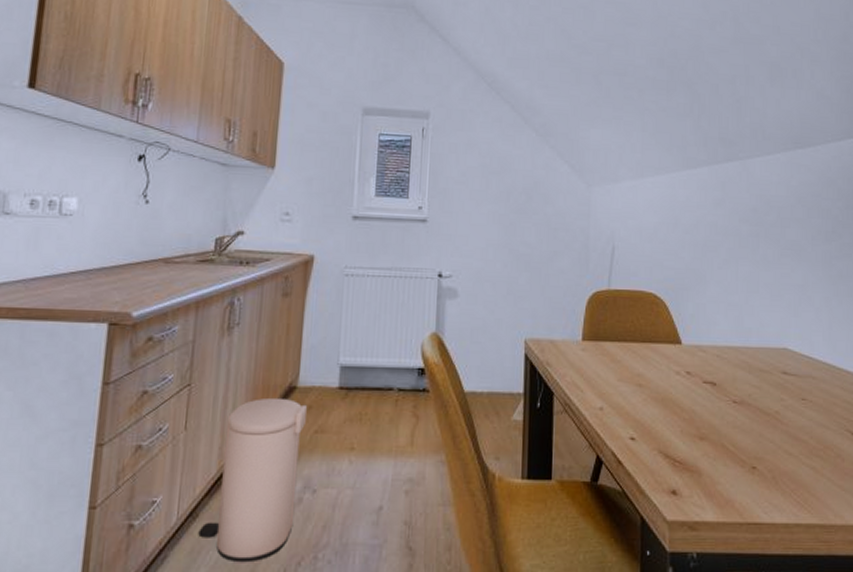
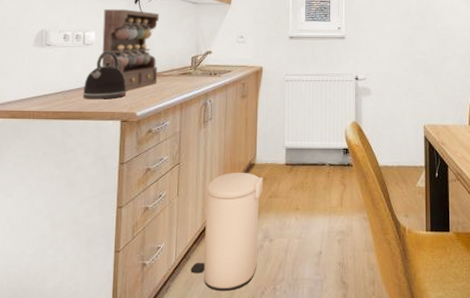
kettle: none [53,225,119,293] -> present [82,51,127,99]
spice rack: none [84,166,172,283] -> present [101,9,159,92]

